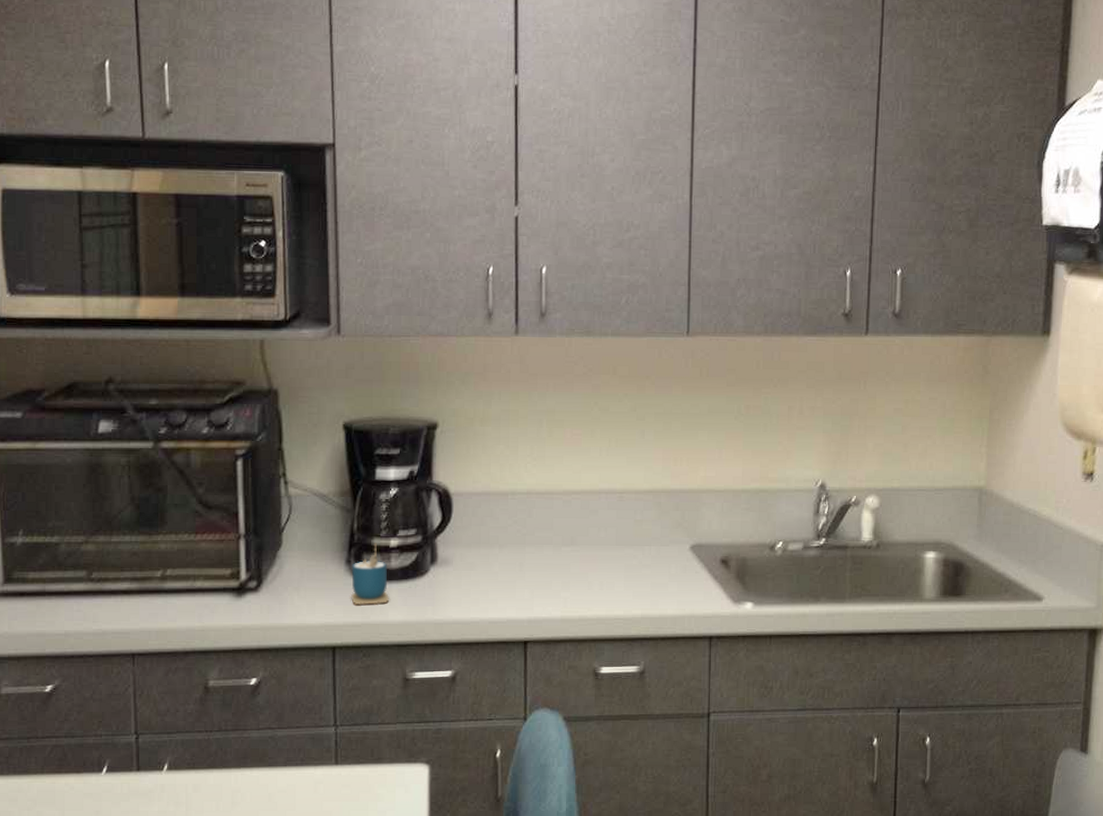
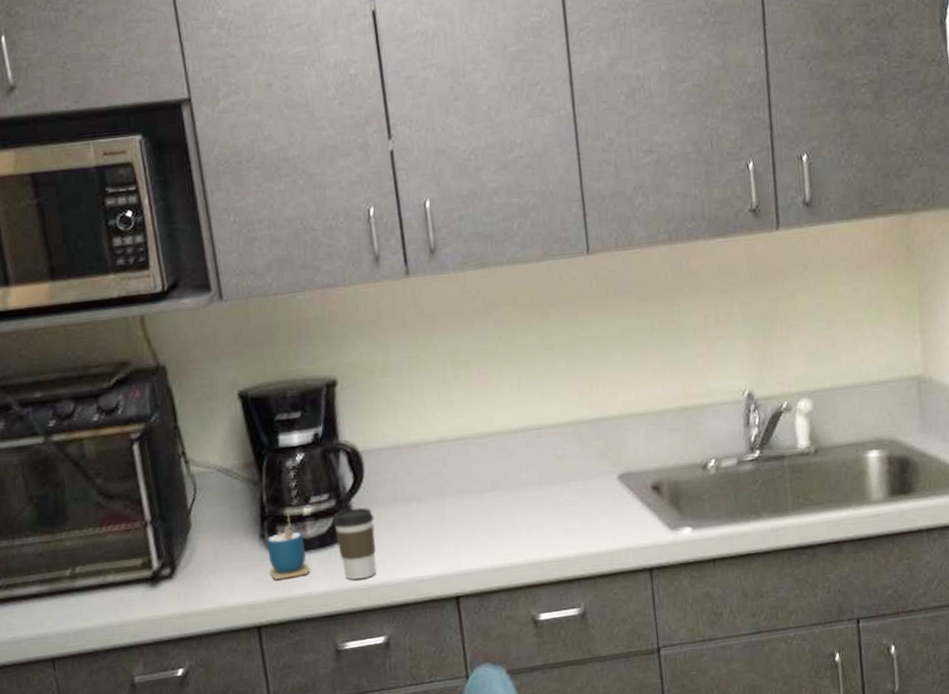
coffee cup: none [417,546,457,613] -> present [333,507,377,580]

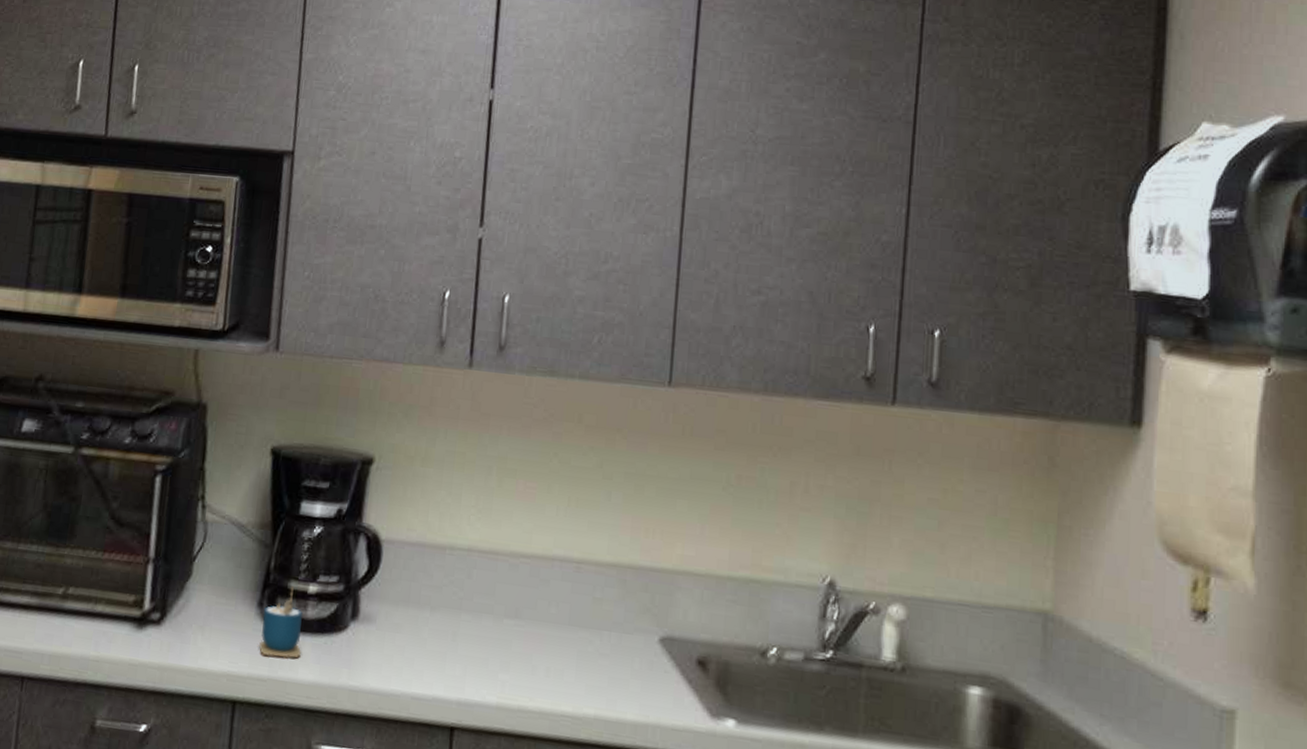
coffee cup: present [333,507,377,580] -> none [335,597,381,680]

